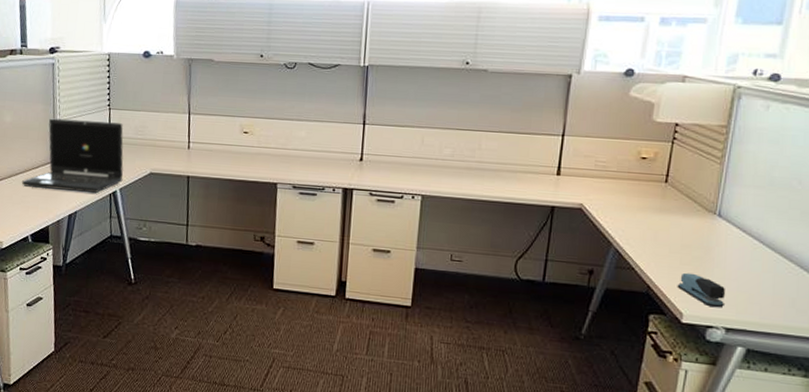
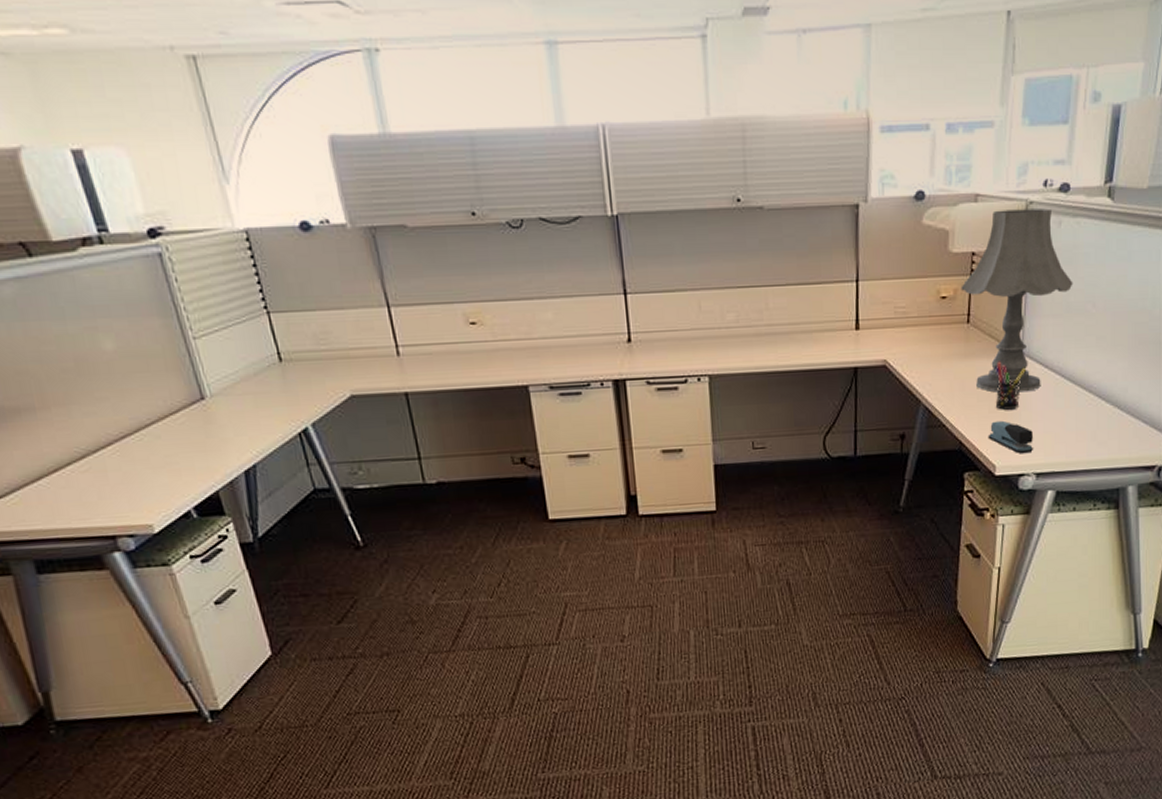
laptop: present [21,118,124,194] -> none [157,331,314,441]
table lamp: none [661,90,779,252] -> present [961,208,1073,393]
pen holder: none [687,219,722,265] -> present [995,361,1026,410]

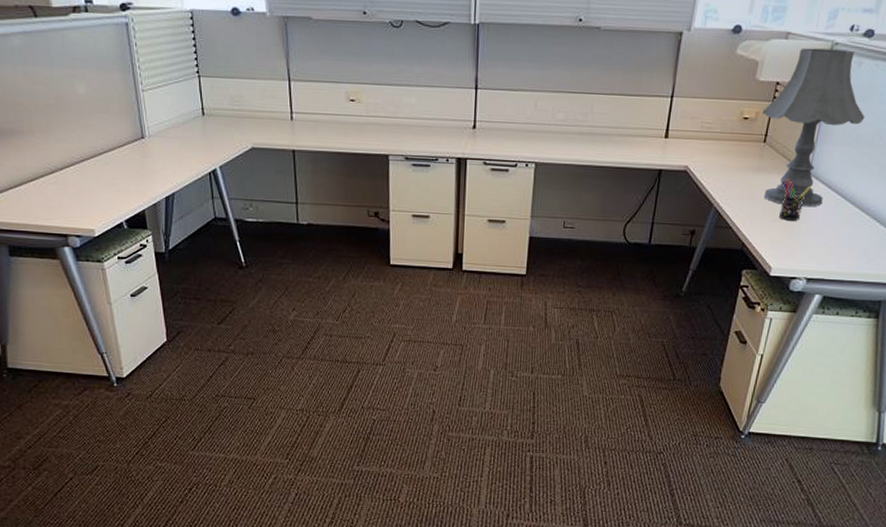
stapler: present [988,420,1033,454] -> none [768,229,809,260]

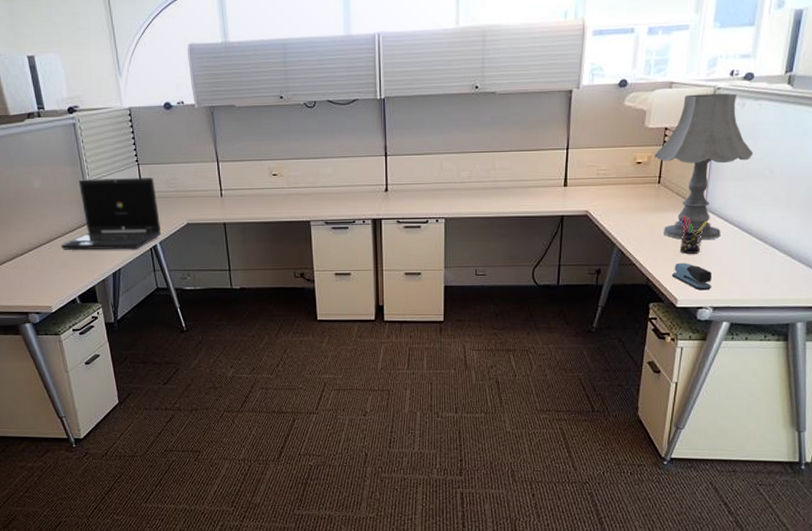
laptop: none [107,88,222,173] -> present [60,178,162,250]
stapler: none [768,229,809,260] -> present [671,262,711,291]

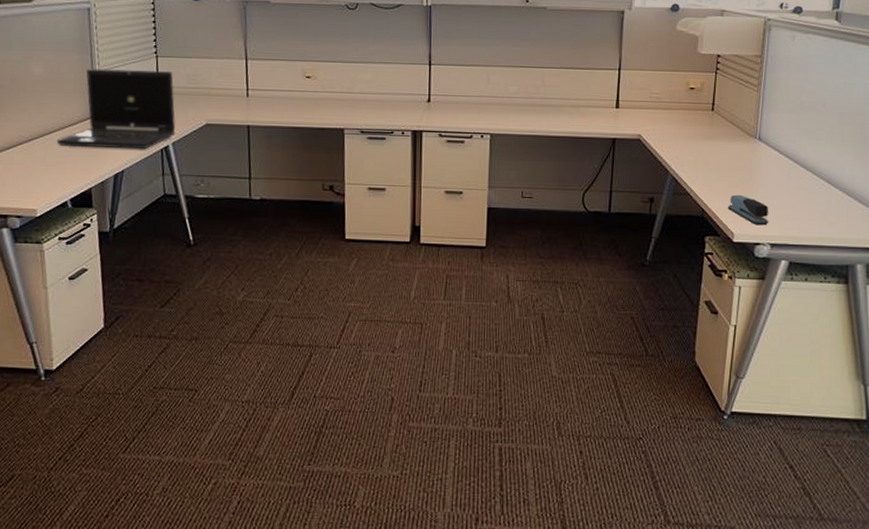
table lamp: present [654,93,754,240] -> none [707,23,805,173]
pen holder: present [679,214,708,254] -> none [734,144,762,186]

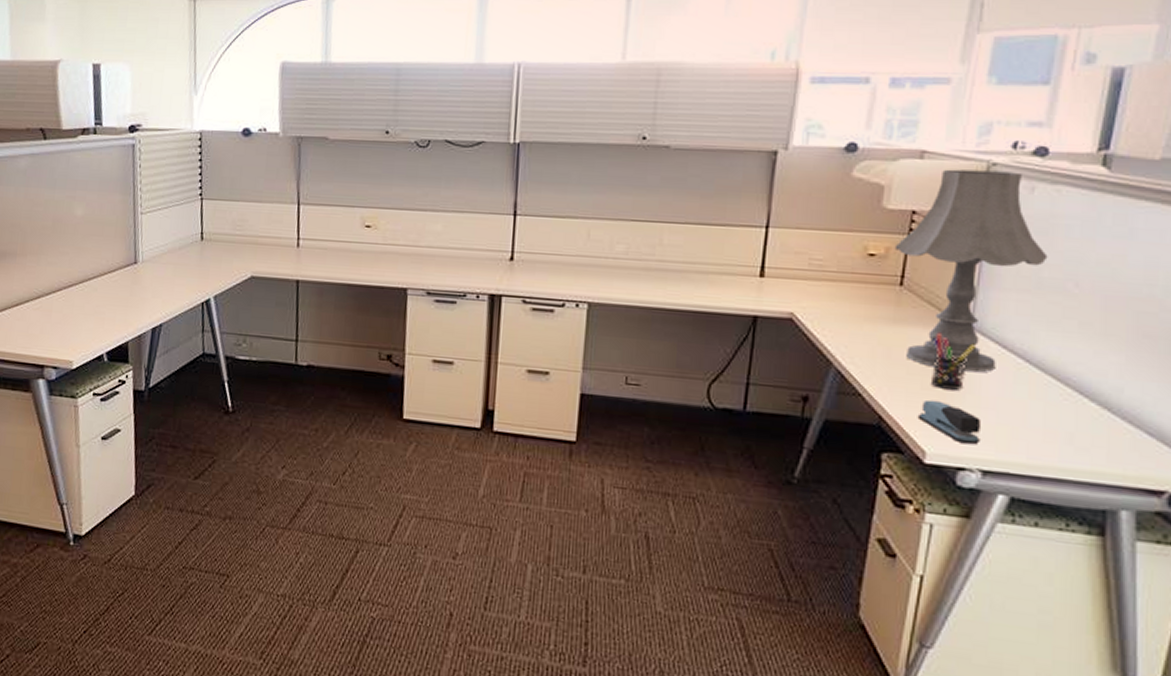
laptop: present [56,69,176,150] -> none [95,211,219,303]
table lamp: none [707,23,805,173] -> present [894,169,1048,373]
pen holder: none [734,144,762,186] -> present [930,332,975,390]

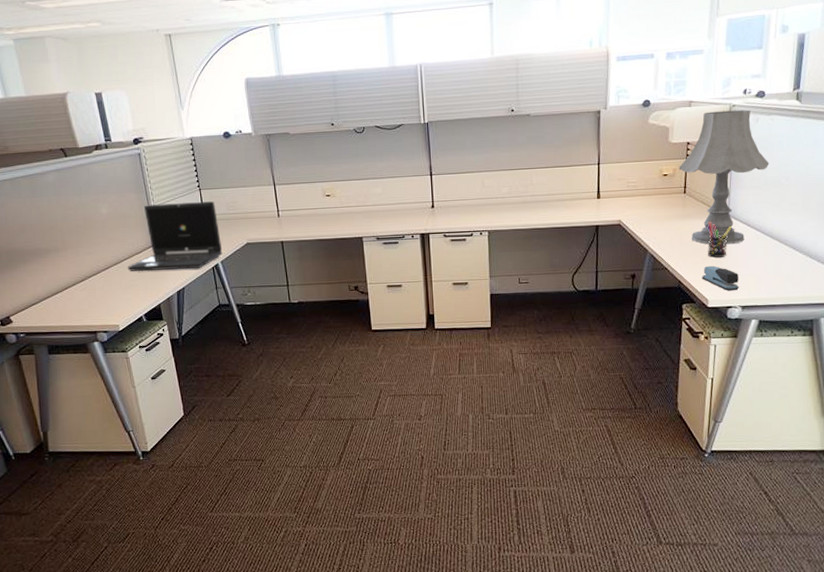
laptop: none [95,211,219,303] -> present [127,201,223,271]

